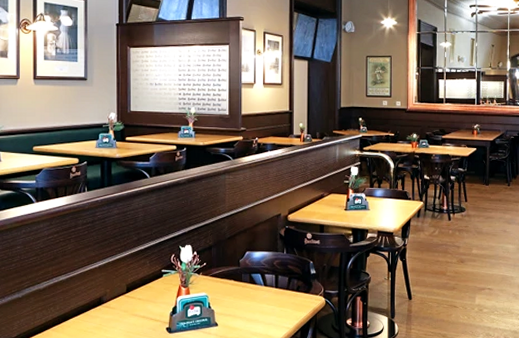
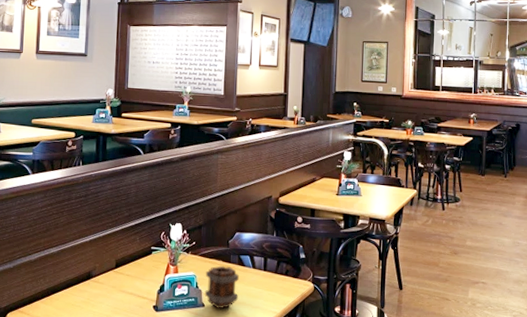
mug: none [217,285,252,328] -> present [204,265,240,309]

